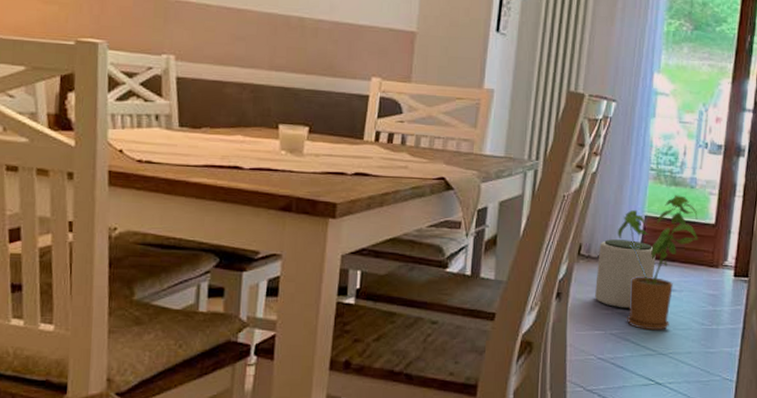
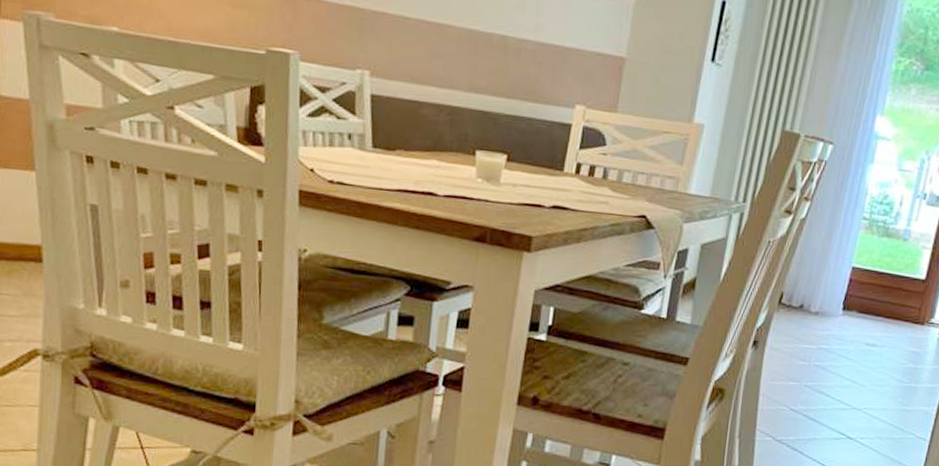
plant pot: present [595,239,656,310] -> none [792,289,860,363]
house plant: present [617,195,698,331] -> none [821,247,908,386]

